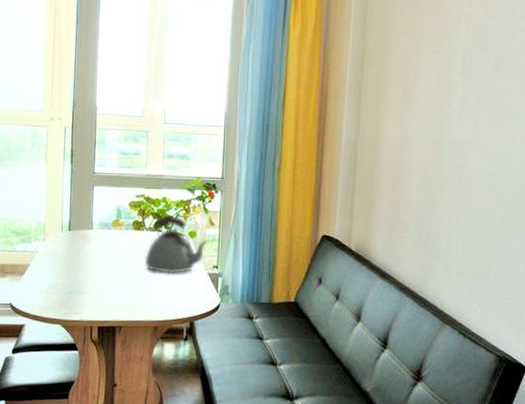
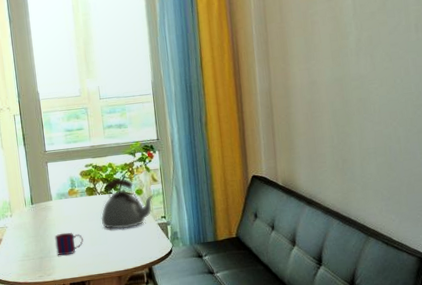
mug: none [88,268,121,294] -> present [55,232,83,256]

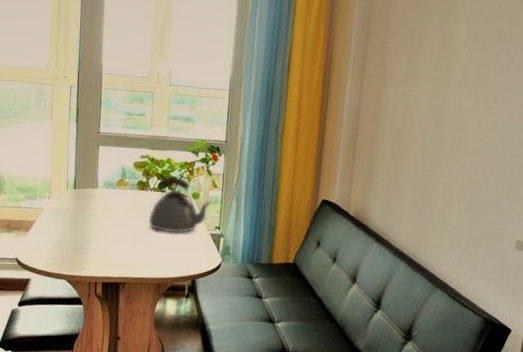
mug: present [55,232,83,256] -> none [93,226,125,251]

